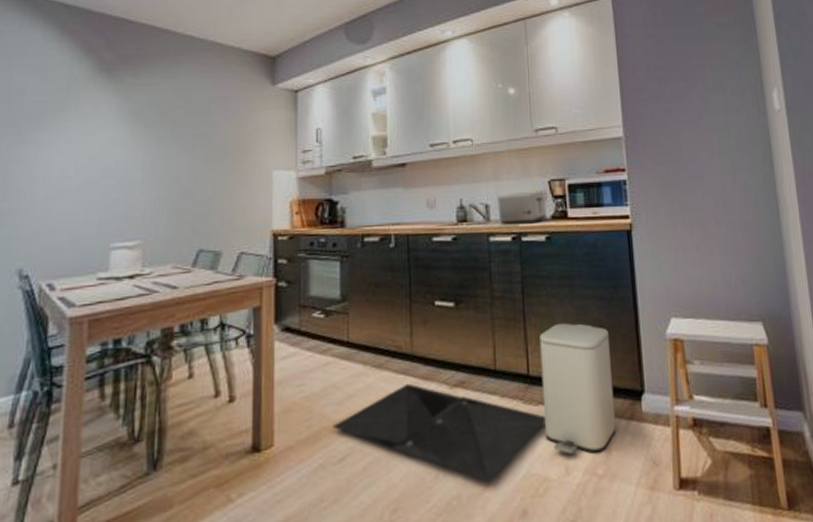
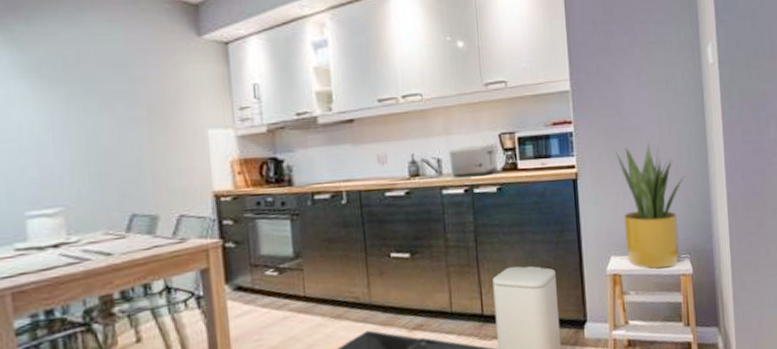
planter: none [673,192,754,336] -> present [615,142,685,269]

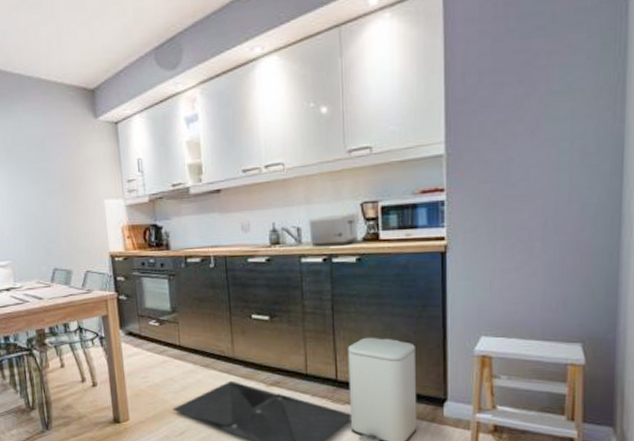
planter: present [615,142,685,269] -> none [495,211,587,355]

